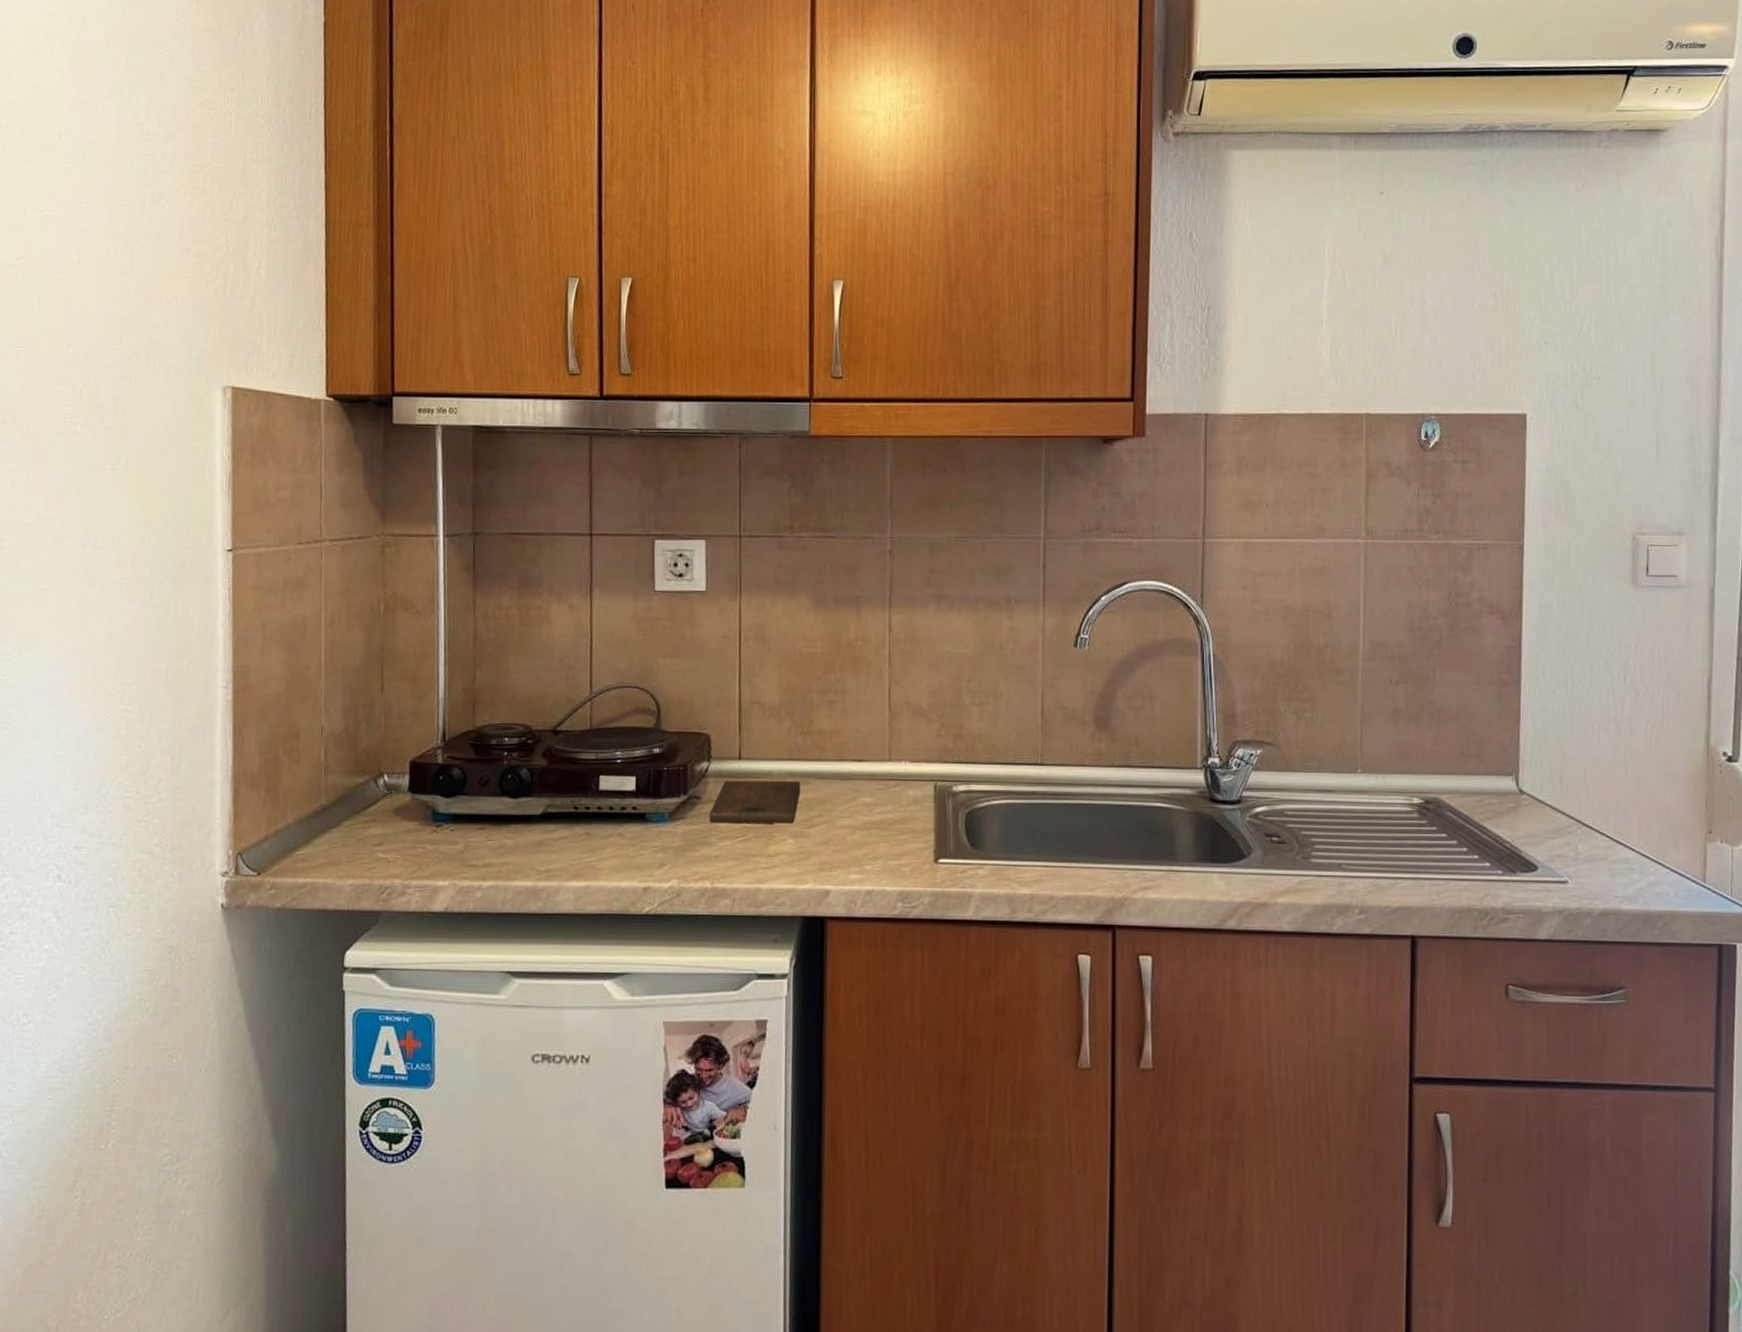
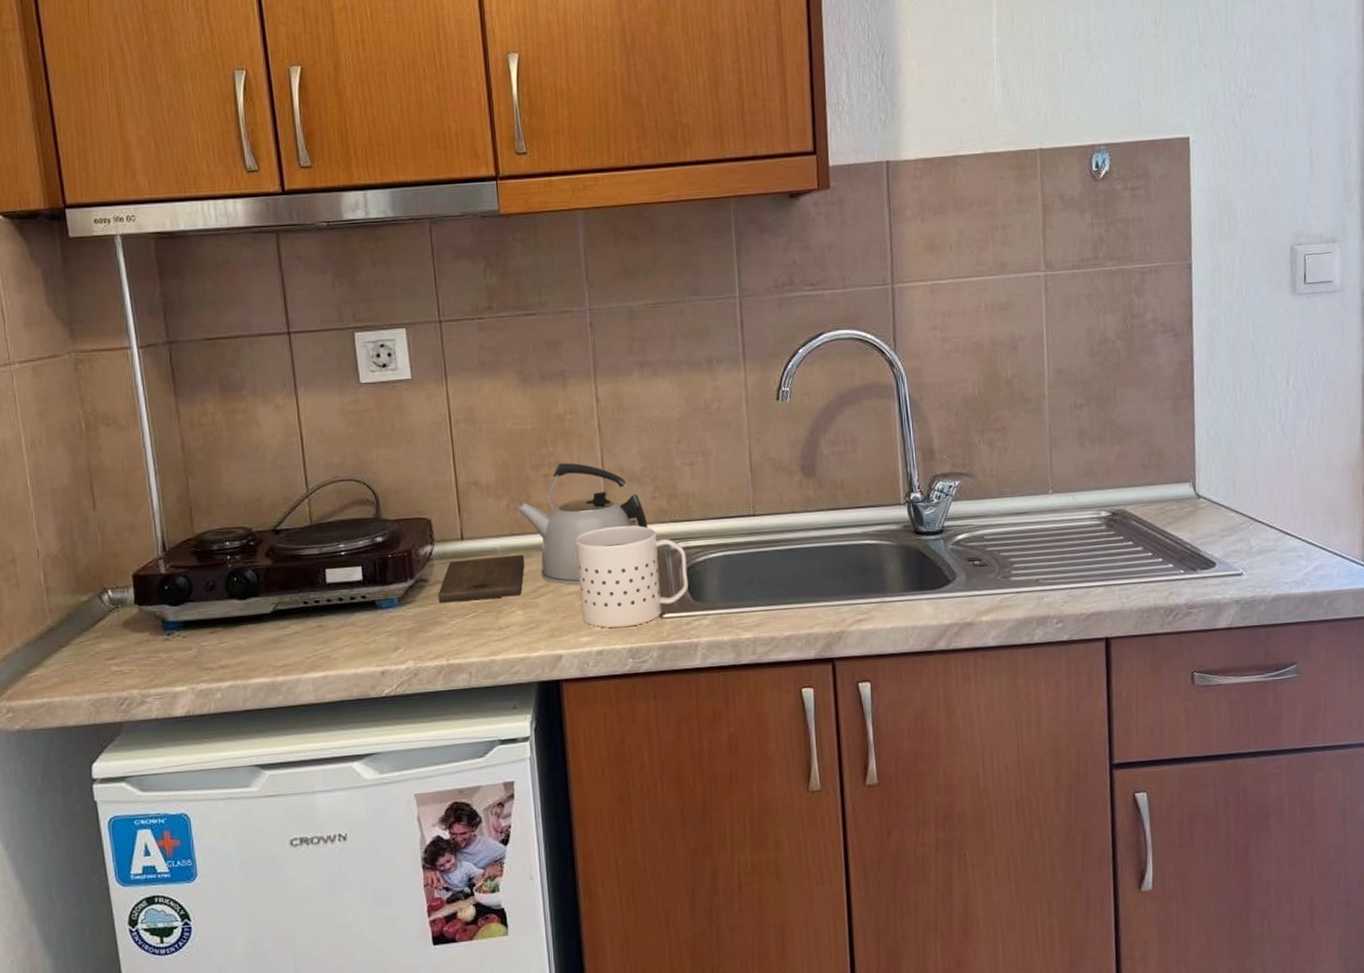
kettle: none [797,691,931,821] -> present [516,463,648,587]
mug: none [853,762,968,869] -> present [575,525,688,628]

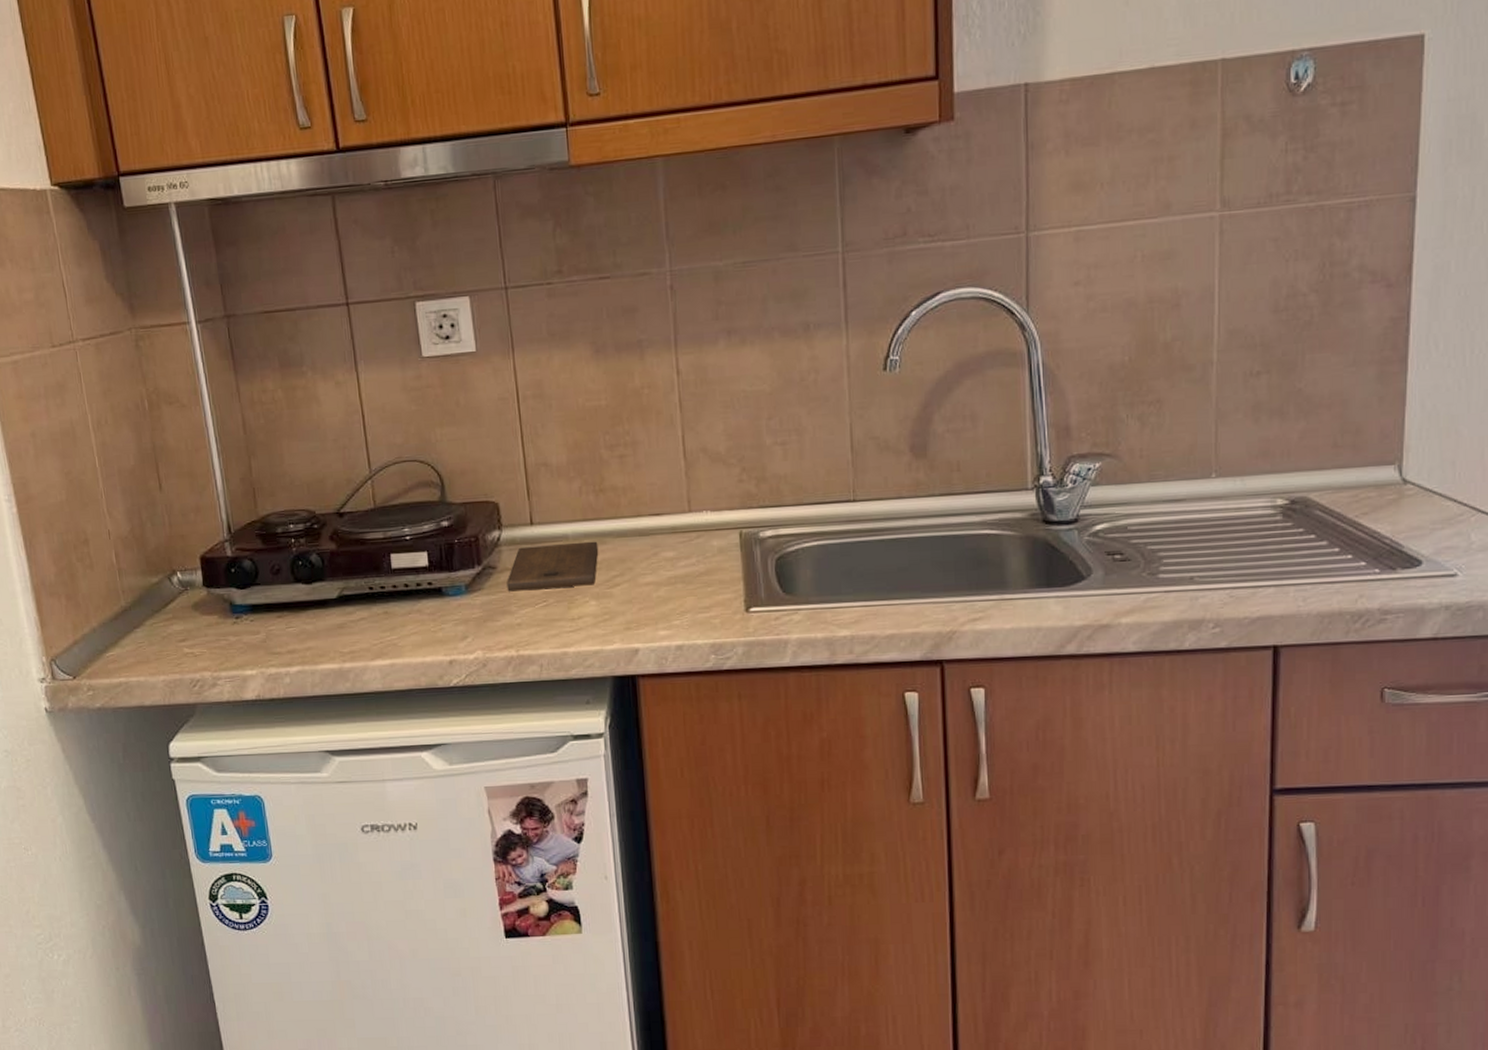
kettle: present [516,463,648,587] -> none [589,442,734,577]
mug: present [575,525,688,628] -> none [653,511,778,622]

